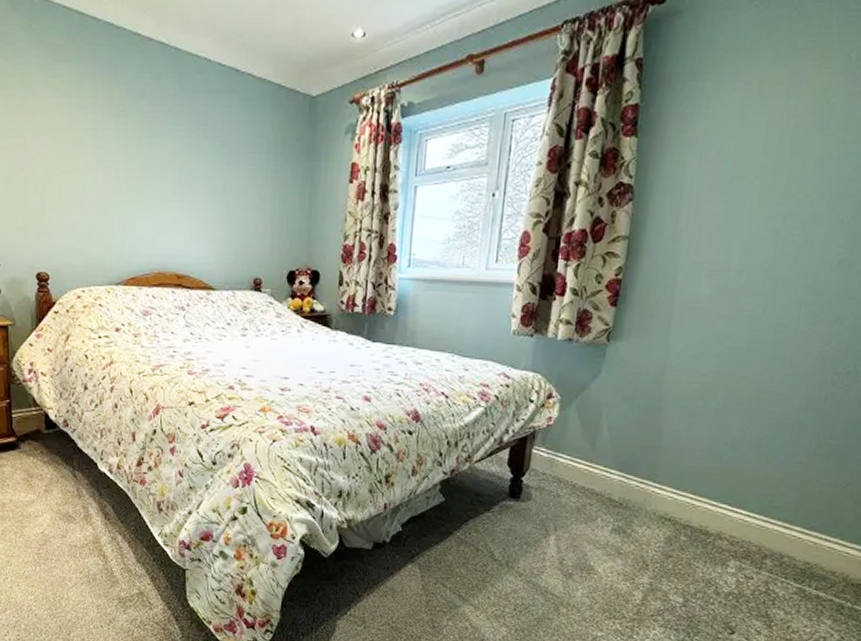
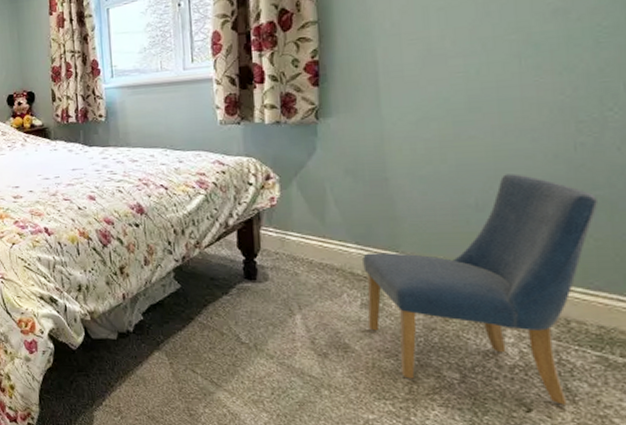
chair: none [613,416,833,629] -> present [362,174,599,405]

